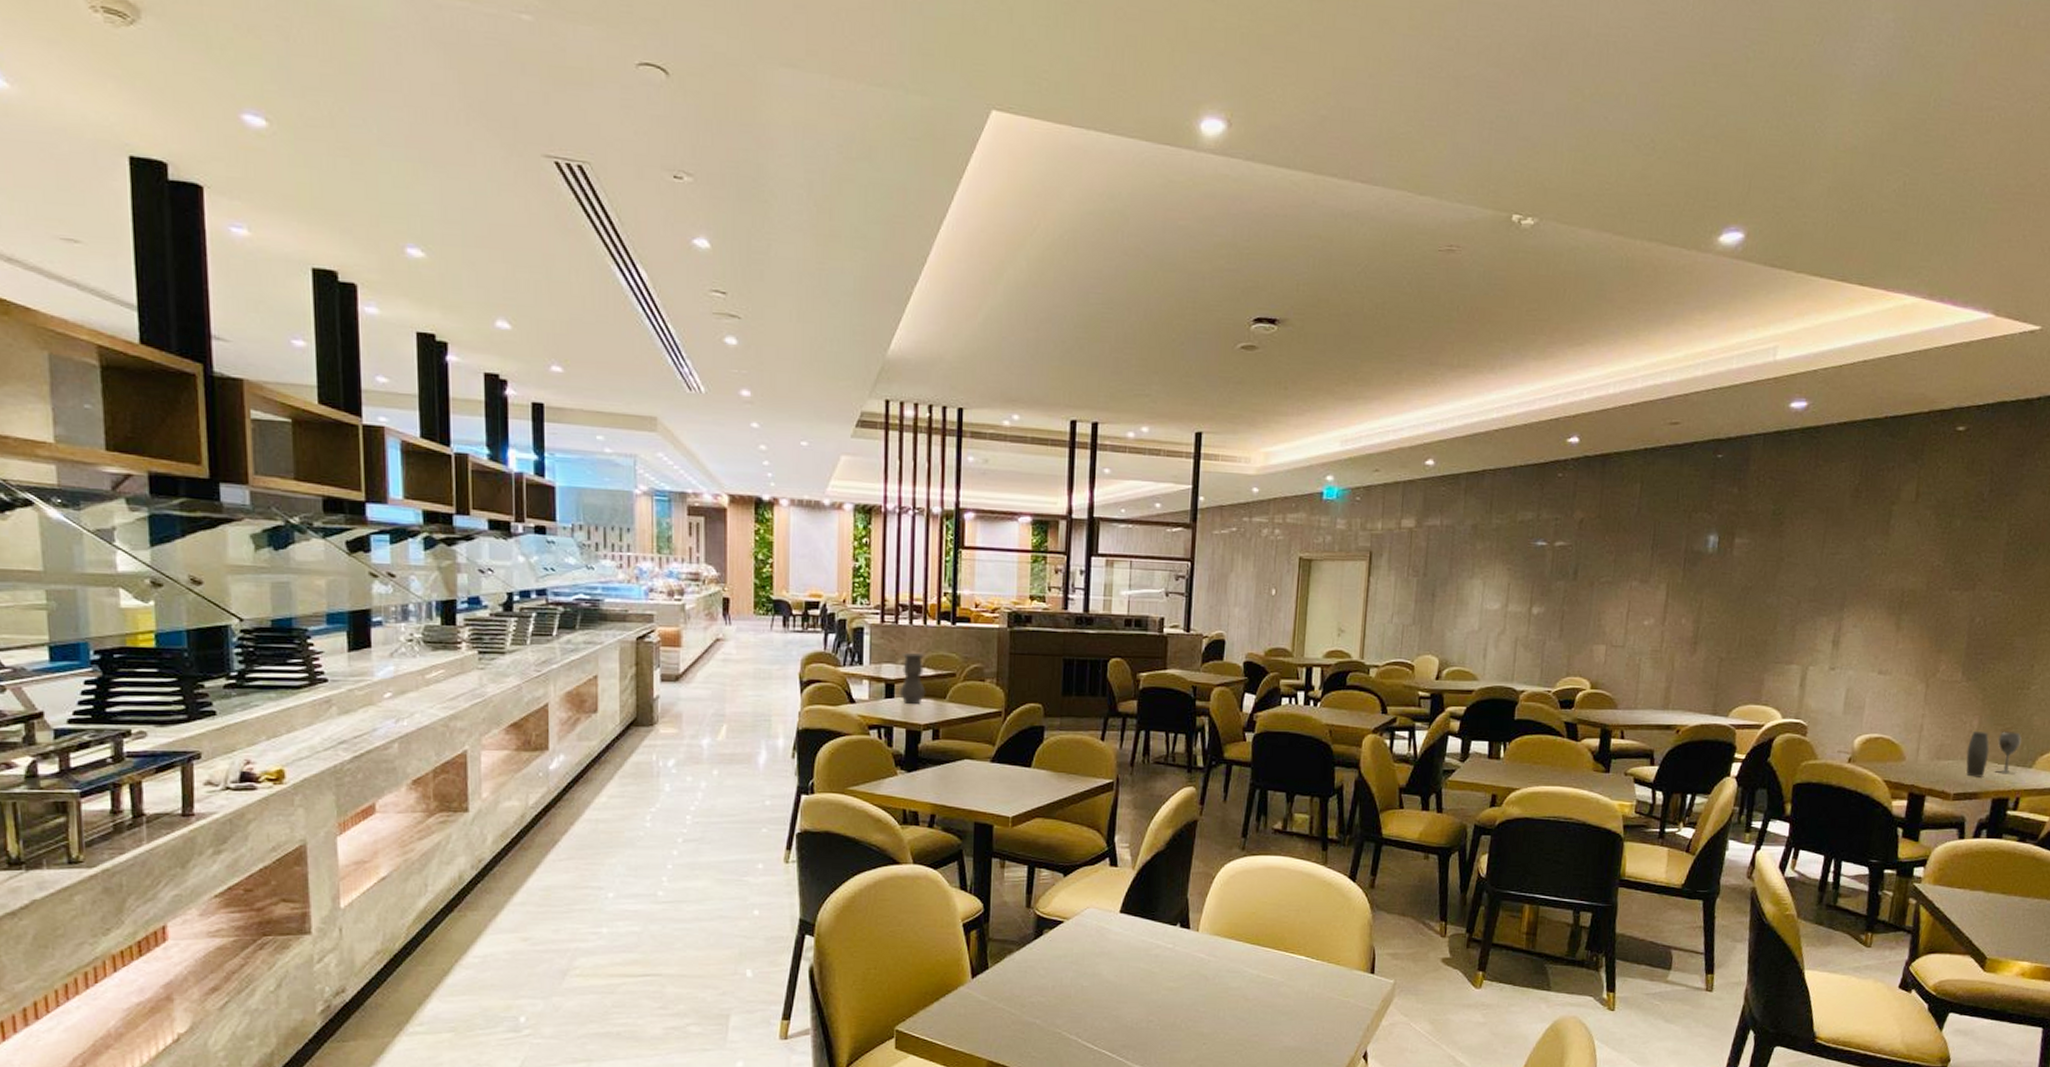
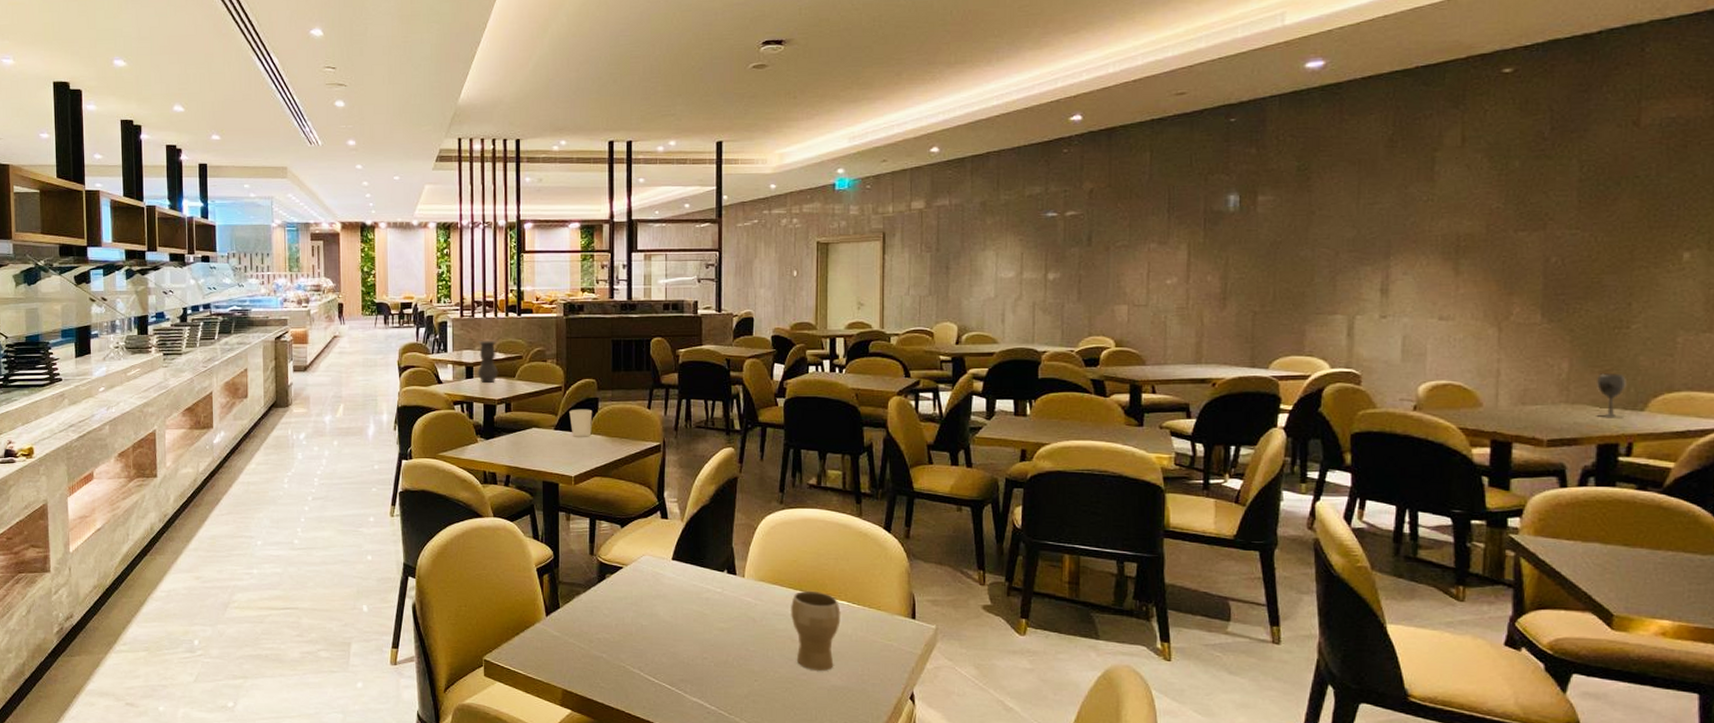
dixie cup: none [1009,738,1037,773] -> present [569,409,593,438]
cup: none [1246,945,1299,1031] -> present [791,590,841,671]
vase: present [1966,732,1990,777] -> none [1558,375,1587,422]

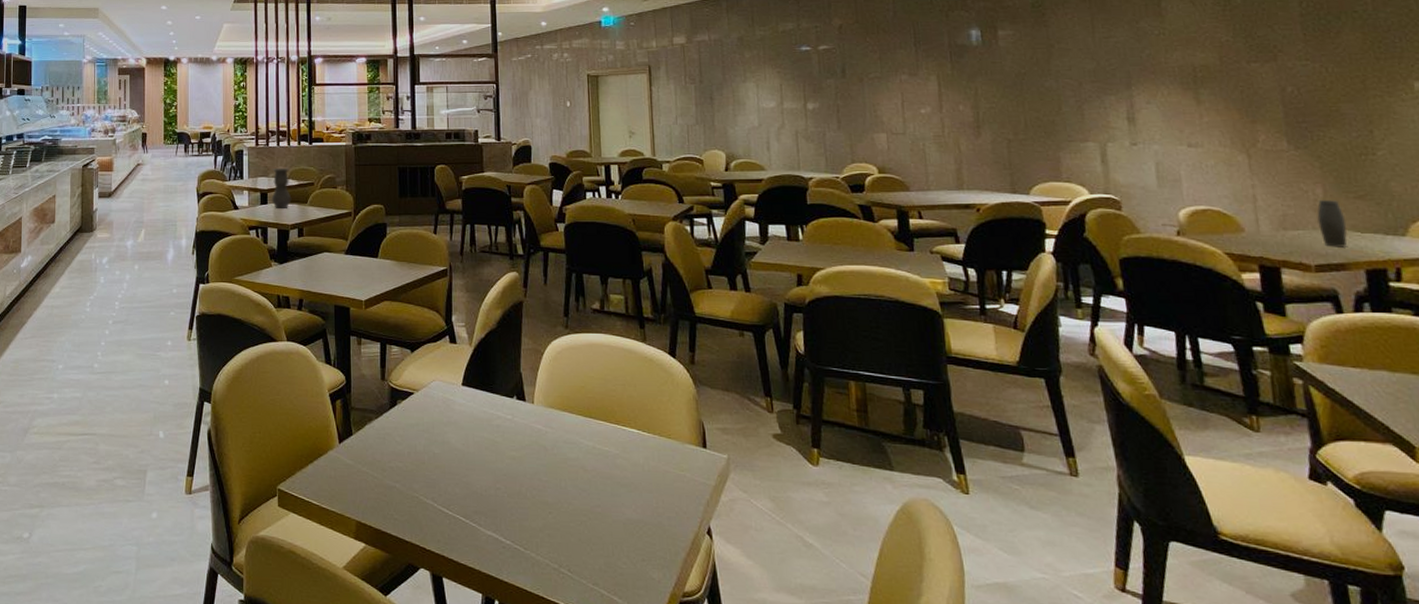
dixie cup: present [569,409,593,438] -> none [359,234,382,263]
cup: present [791,590,841,671] -> none [581,417,632,503]
vase: none [1558,375,1587,422] -> present [1317,200,1347,247]
wine glass: present [1595,373,1628,418] -> none [1352,199,1388,244]

